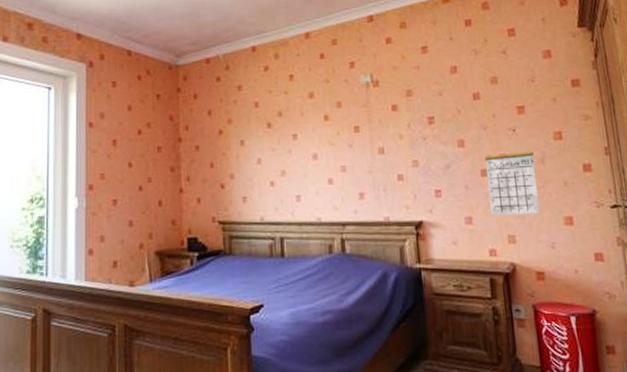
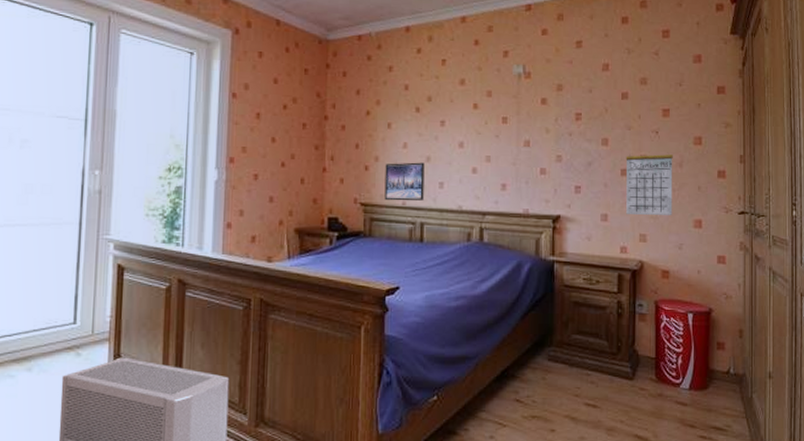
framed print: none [241,177,282,218] -> present [384,162,425,201]

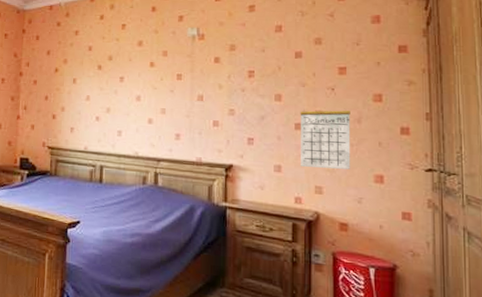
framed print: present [384,162,425,201] -> none [69,112,105,146]

